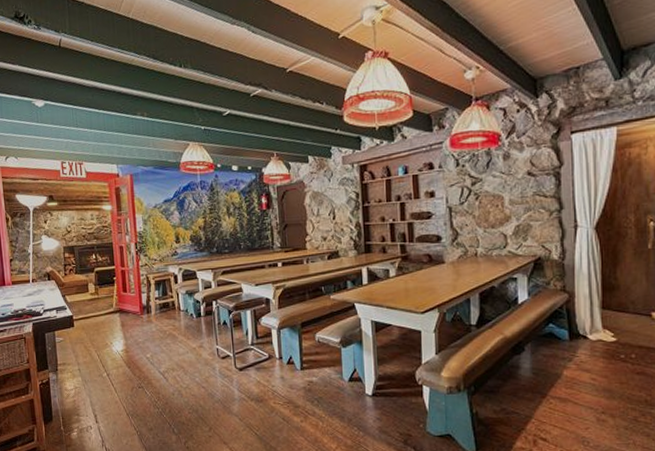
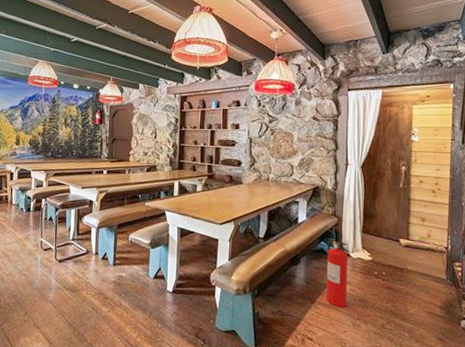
fire extinguisher: none [557,321,587,400] -> present [326,240,349,308]

